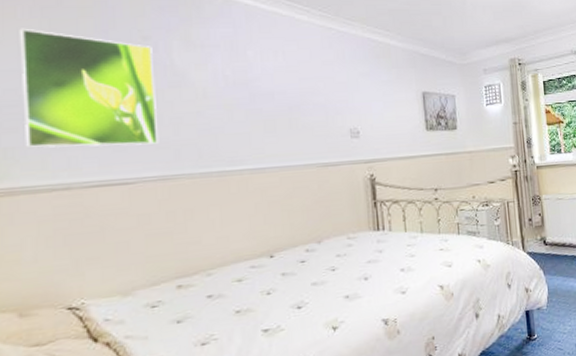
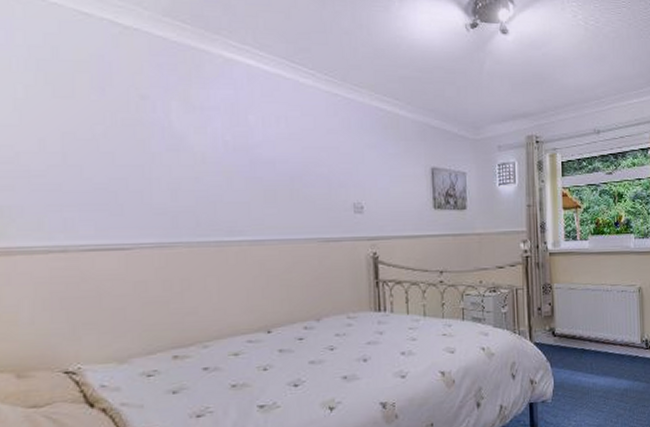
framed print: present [19,28,159,149] -> none [14,81,157,210]

